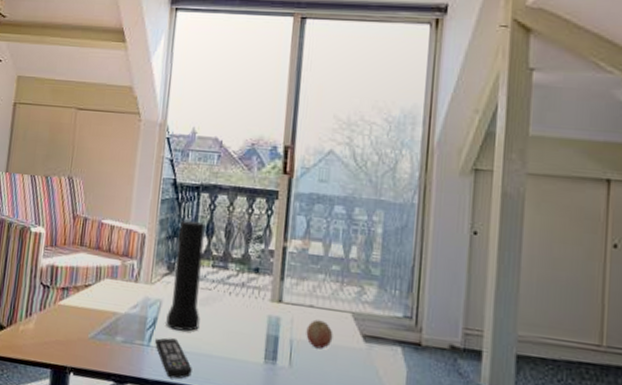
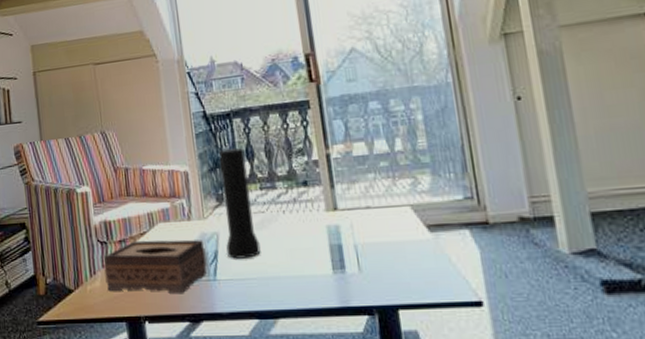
tissue box: none [39,291,146,352] -> present [104,239,207,293]
remote control: present [155,337,192,380] -> none [221,268,264,308]
fruit: present [306,319,333,349] -> none [368,219,397,249]

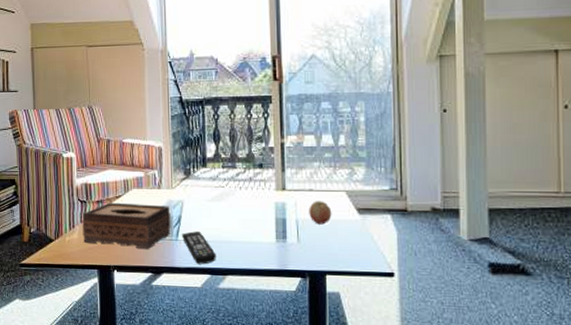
vase: present [218,148,261,259] -> none [188,131,218,224]
remote control: none [221,268,264,308] -> present [182,231,216,265]
fruit: none [368,219,397,249] -> present [309,201,332,225]

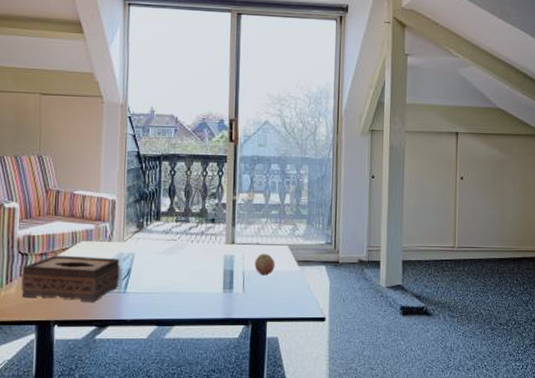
remote control: present [182,231,216,265] -> none [131,284,164,316]

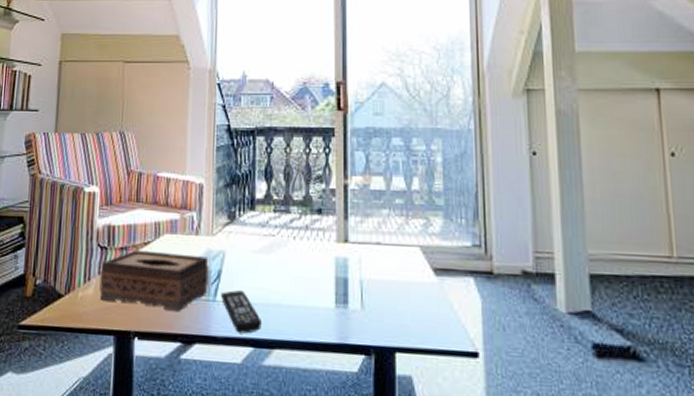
remote control: none [131,284,164,316] -> present [221,290,262,334]
fruit: present [254,254,275,276] -> none [375,257,403,288]

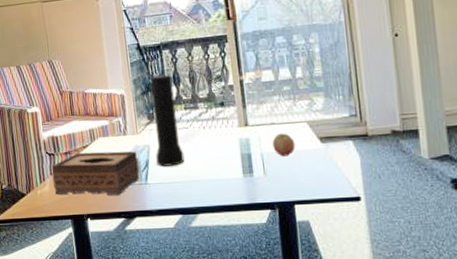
remote control: present [221,290,262,334] -> none [151,174,186,206]
vase: none [229,167,266,282] -> present [150,75,185,167]
fruit: none [375,257,403,288] -> present [272,133,296,157]

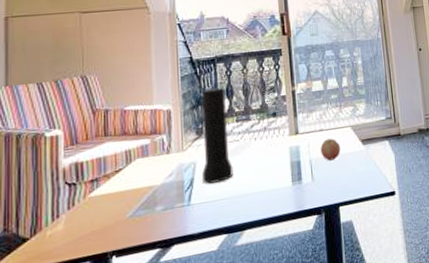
tissue box: present [52,151,140,195] -> none [70,170,182,233]

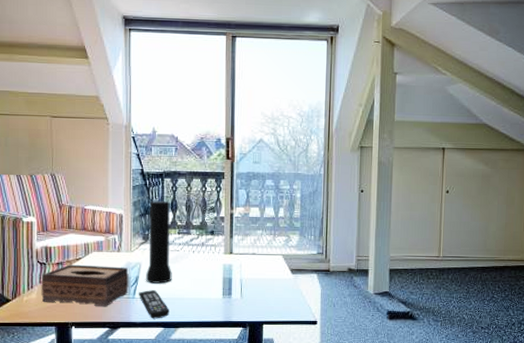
tissue box: none [70,170,182,233] -> present [41,264,129,306]
remote control: none [195,191,233,226] -> present [139,290,169,319]
fruit: present [320,138,341,161] -> none [251,263,270,283]

